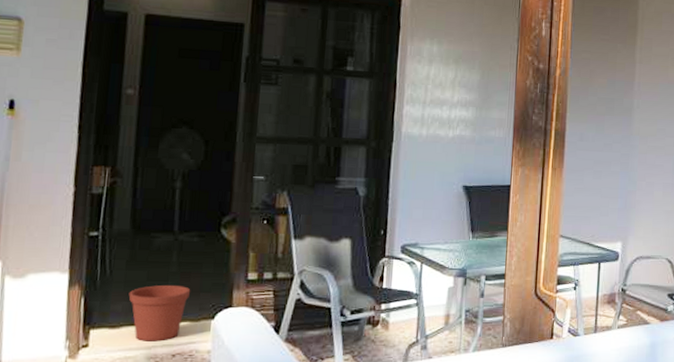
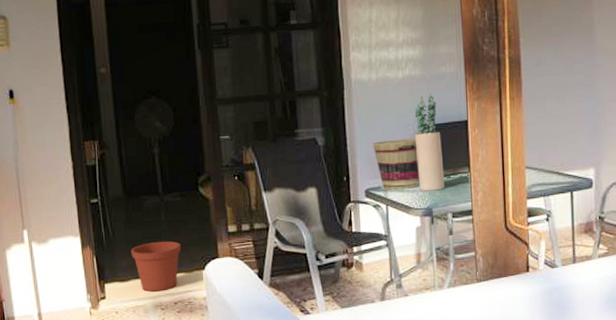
basket: none [415,197,459,249] -> present [373,138,421,191]
vase: none [456,156,484,253] -> present [414,94,445,192]

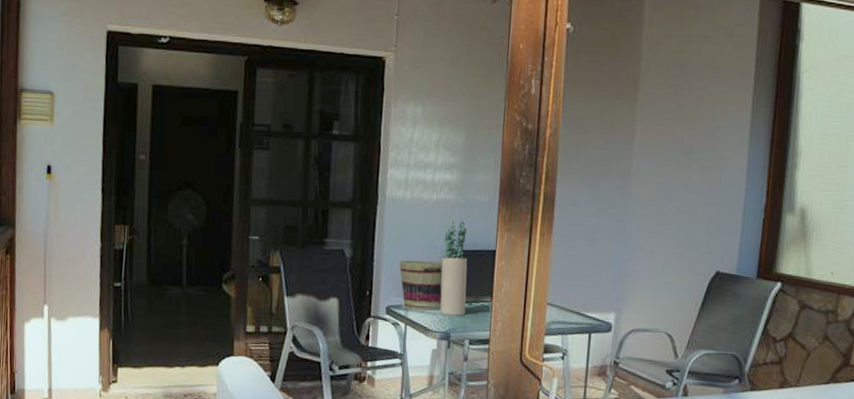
flower pot: present [130,241,182,292] -> none [147,332,198,382]

